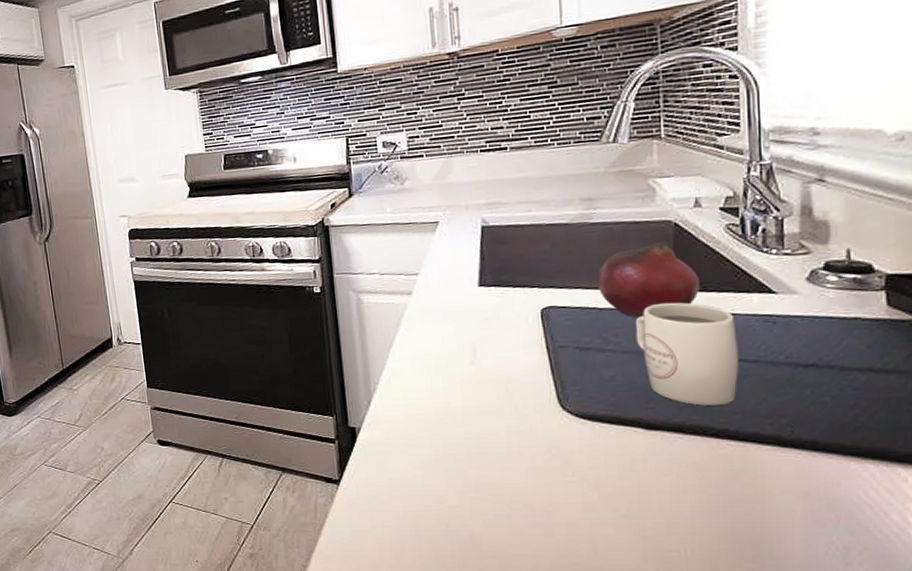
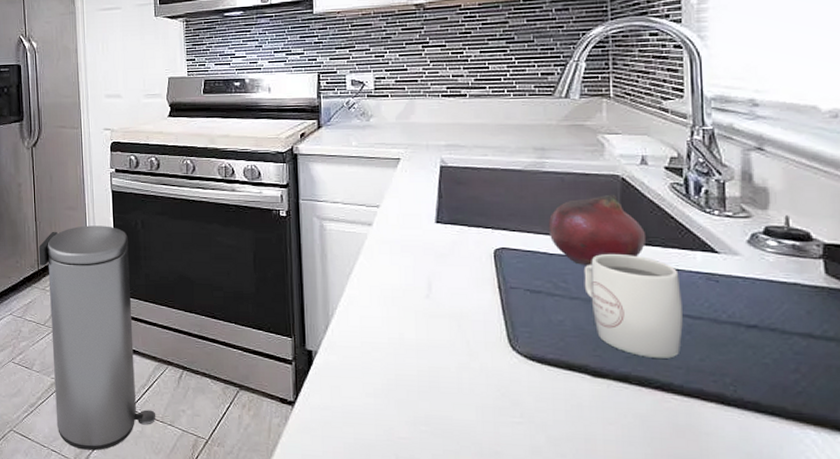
pedal bin: none [61,318,198,545] -> present [38,225,156,451]

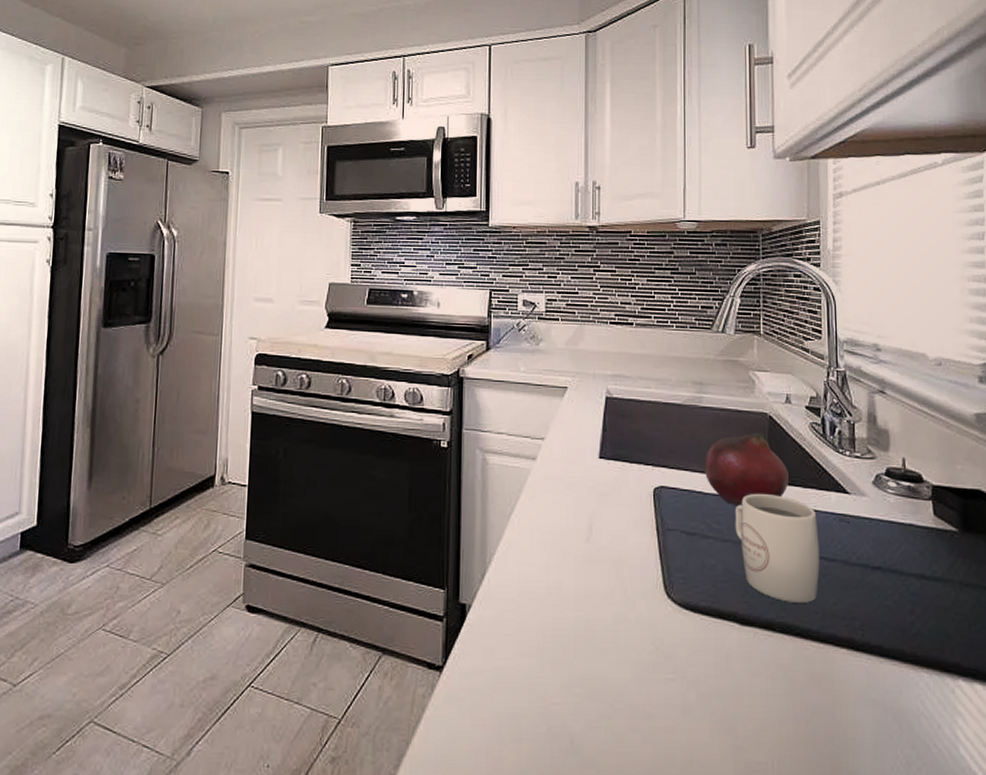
pedal bin: present [38,225,156,451] -> none [152,453,281,743]

